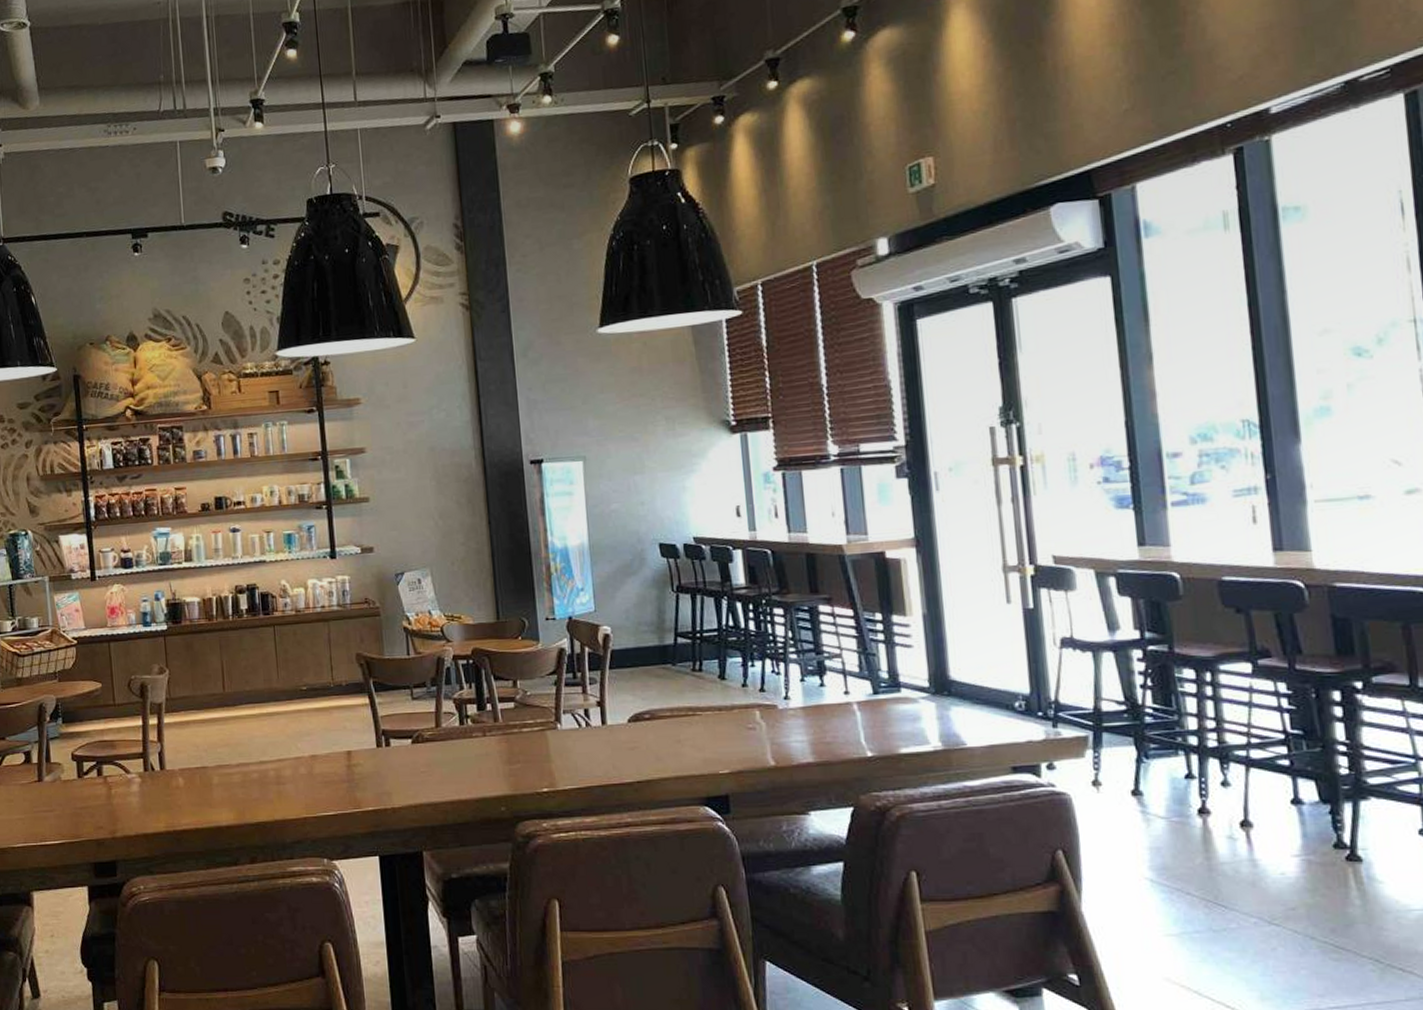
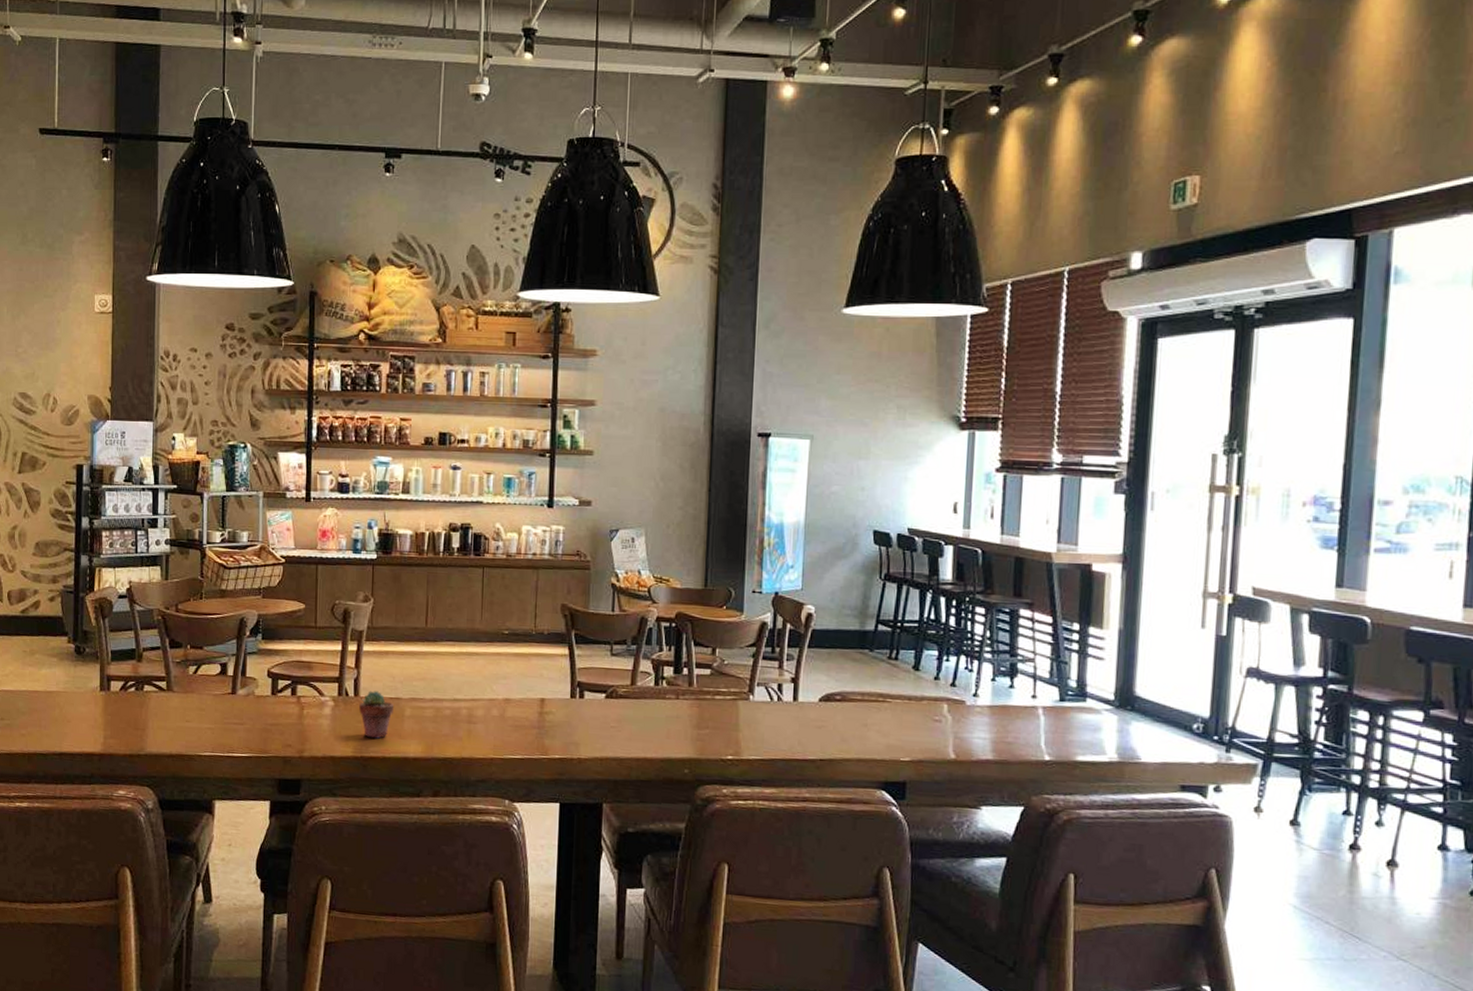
potted succulent: none [166,762,201,811] -> present [359,691,393,739]

